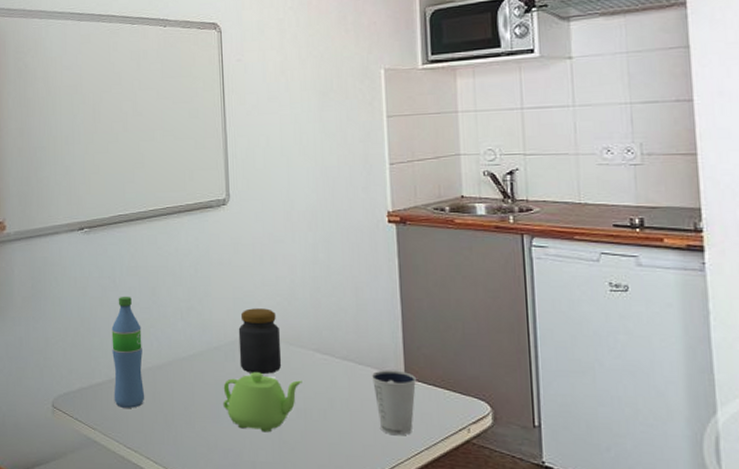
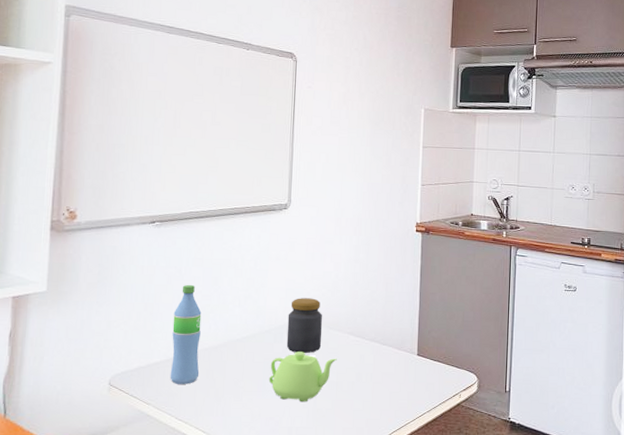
dixie cup: present [371,370,417,436] -> none [391,349,426,402]

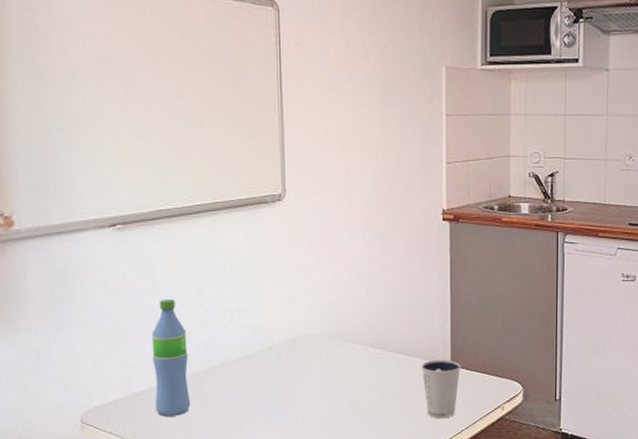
teapot: present [268,352,337,403] -> none [275,370,356,428]
jar: present [286,298,323,353] -> none [293,306,336,372]
dixie cup: none [391,349,426,402] -> present [421,359,461,419]

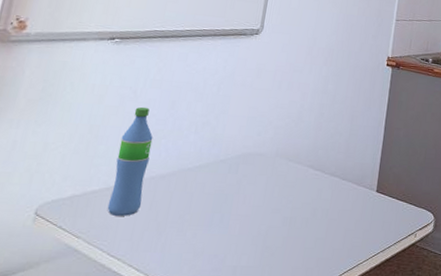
dixie cup: present [421,359,461,419] -> none [350,185,385,241]

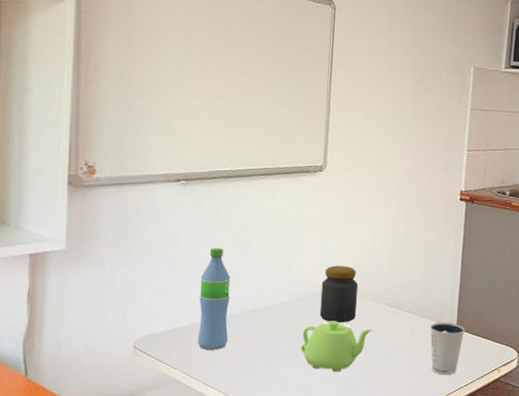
teapot: none [217,184,294,239] -> present [300,321,372,372]
jar: none [241,127,284,186] -> present [319,265,359,323]
dixie cup: none [350,185,385,241] -> present [429,322,466,375]

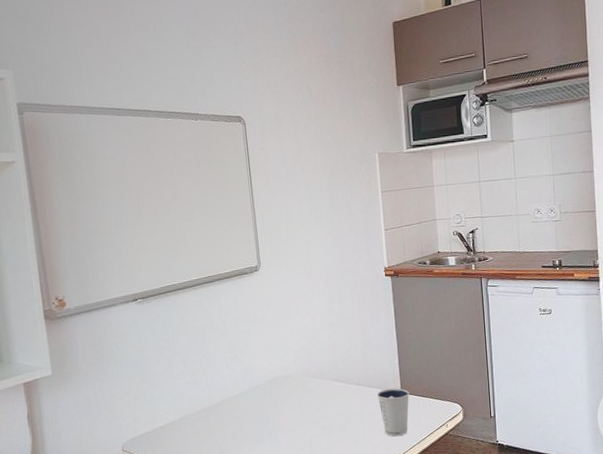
water bottle: present [197,247,231,350] -> none [168,352,201,444]
teapot: present [300,321,372,372] -> none [264,402,326,448]
jar: present [319,265,359,323] -> none [273,351,310,404]

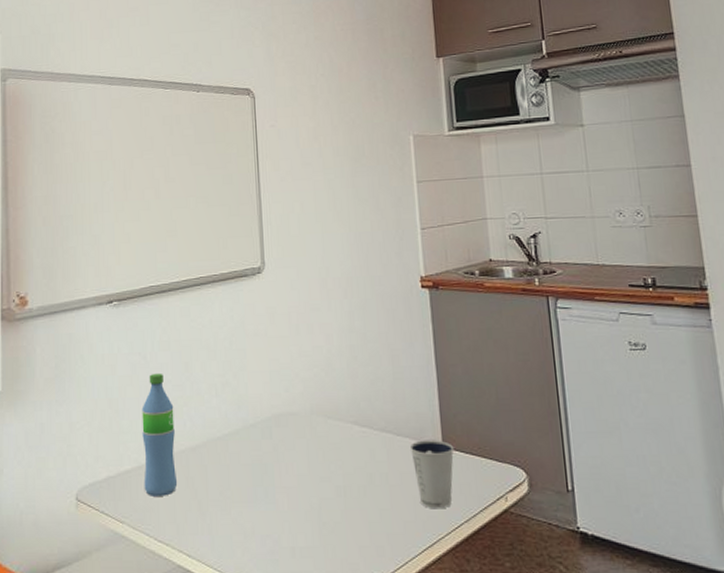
water bottle: none [168,352,201,444] -> present [141,373,178,496]

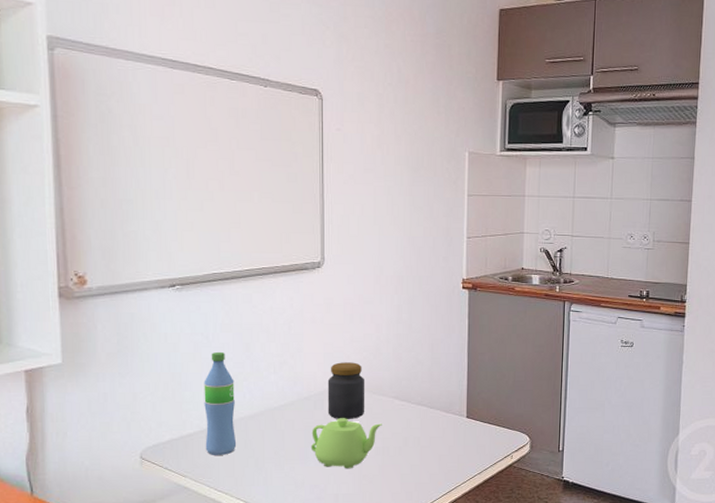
teapot: none [260,449,341,515] -> present [310,418,382,469]
jar: none [275,380,320,451] -> present [327,362,365,419]
dixie cup: present [409,440,455,509] -> none [439,412,476,465]

